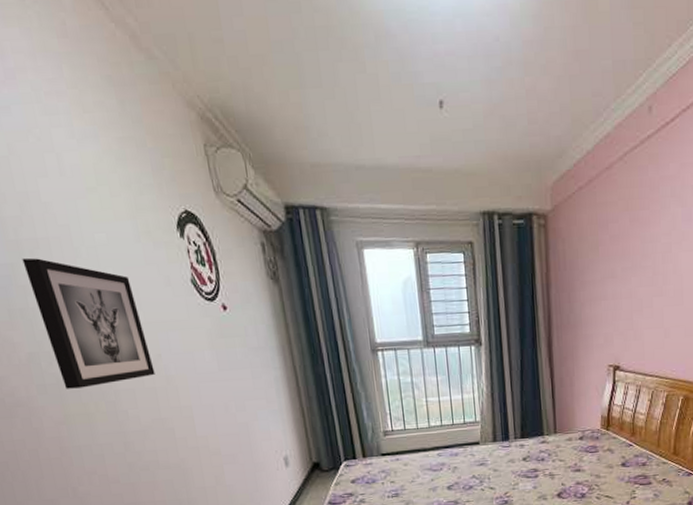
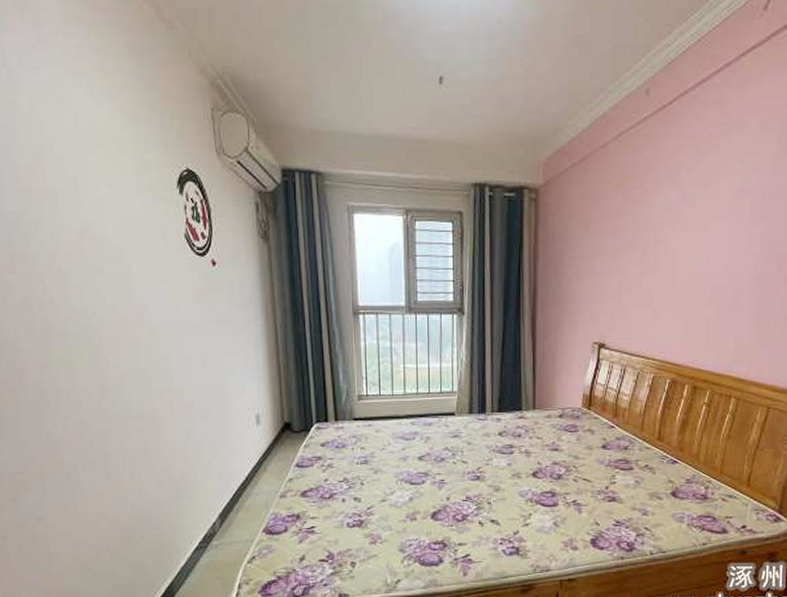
wall art: present [22,257,155,389] -> none [29,206,140,333]

